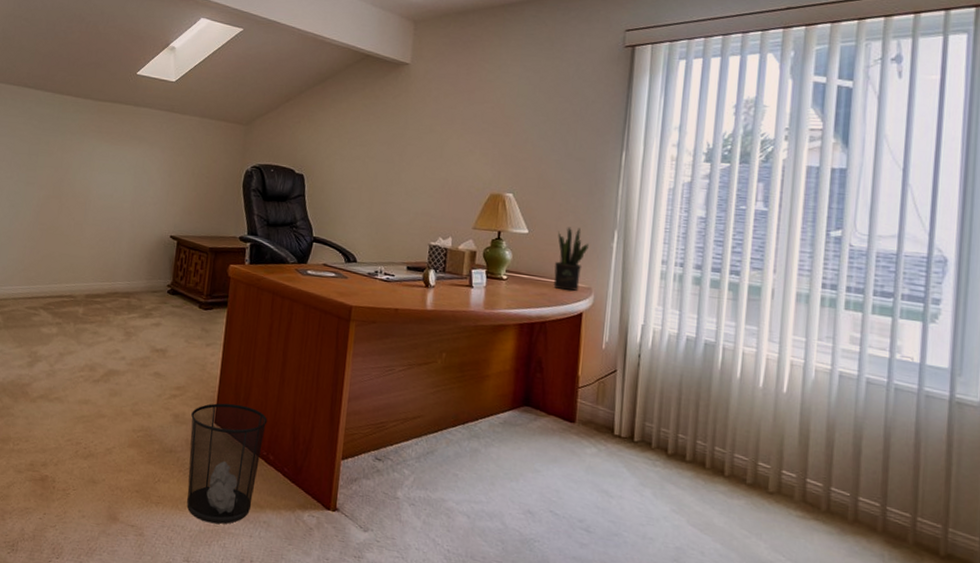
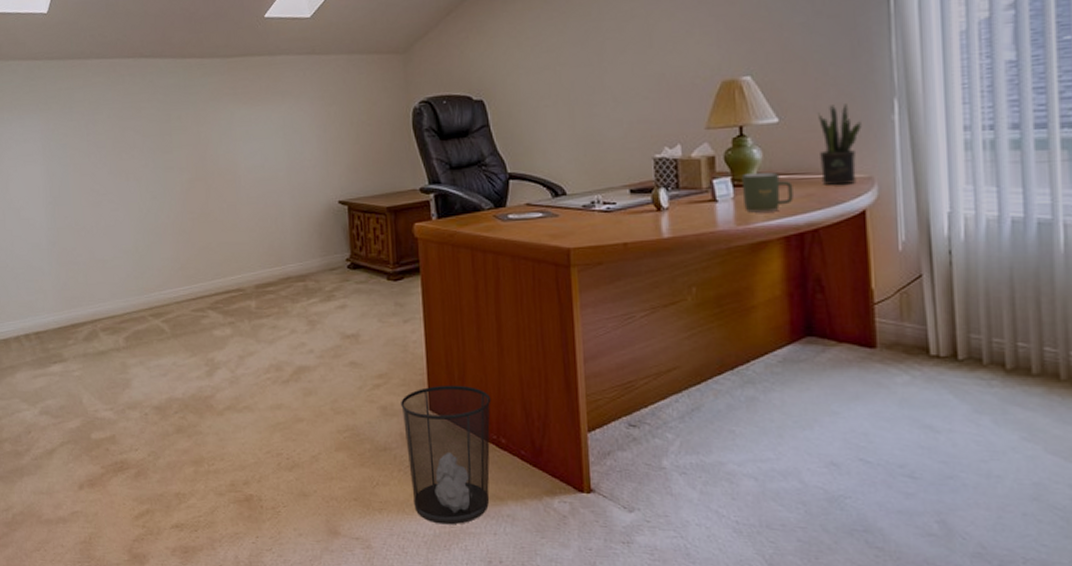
mug: none [492,269,532,303] -> present [741,172,794,213]

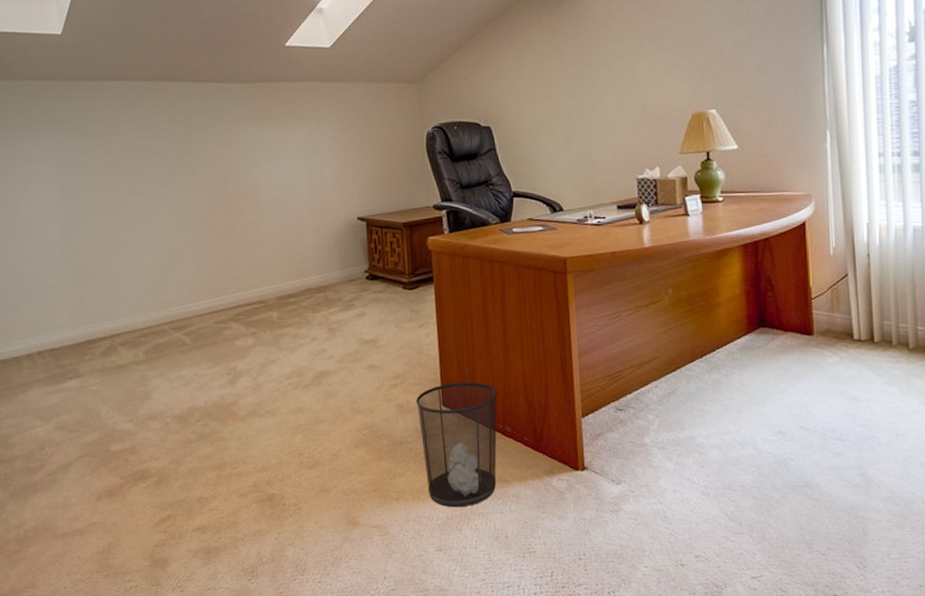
mug: present [741,172,794,213] -> none [708,190,750,225]
potted plant: present [818,104,862,185] -> none [769,134,802,201]

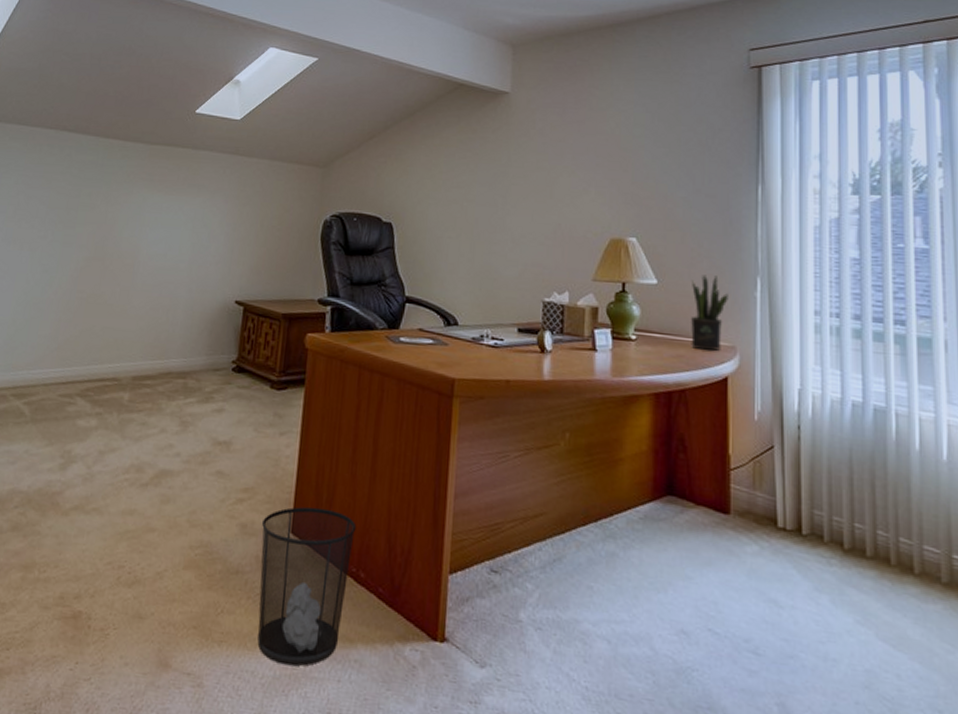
potted plant: none [769,134,802,201] -> present [691,274,728,351]

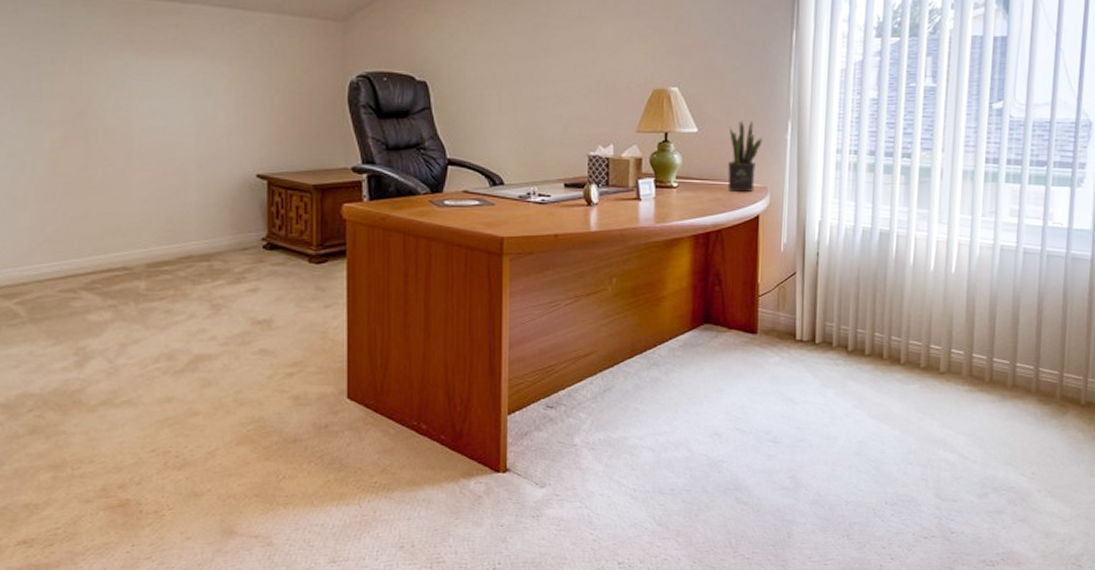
waste bin: present [257,507,357,667] -> none [316,372,414,514]

